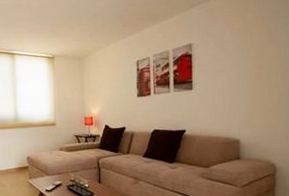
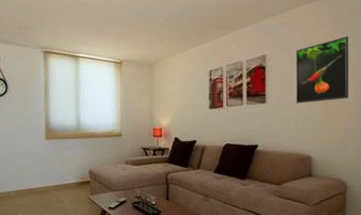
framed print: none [222,20,278,89] -> present [295,36,349,104]

